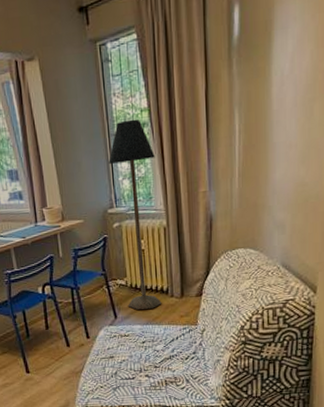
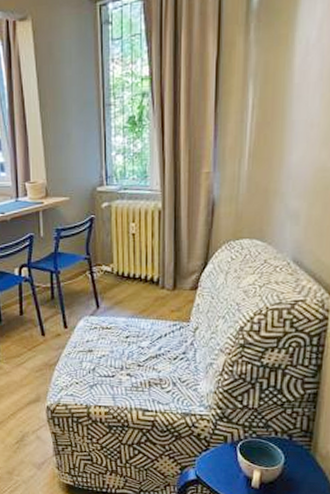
floor lamp: present [109,119,162,310] -> none [102,88,154,300]

